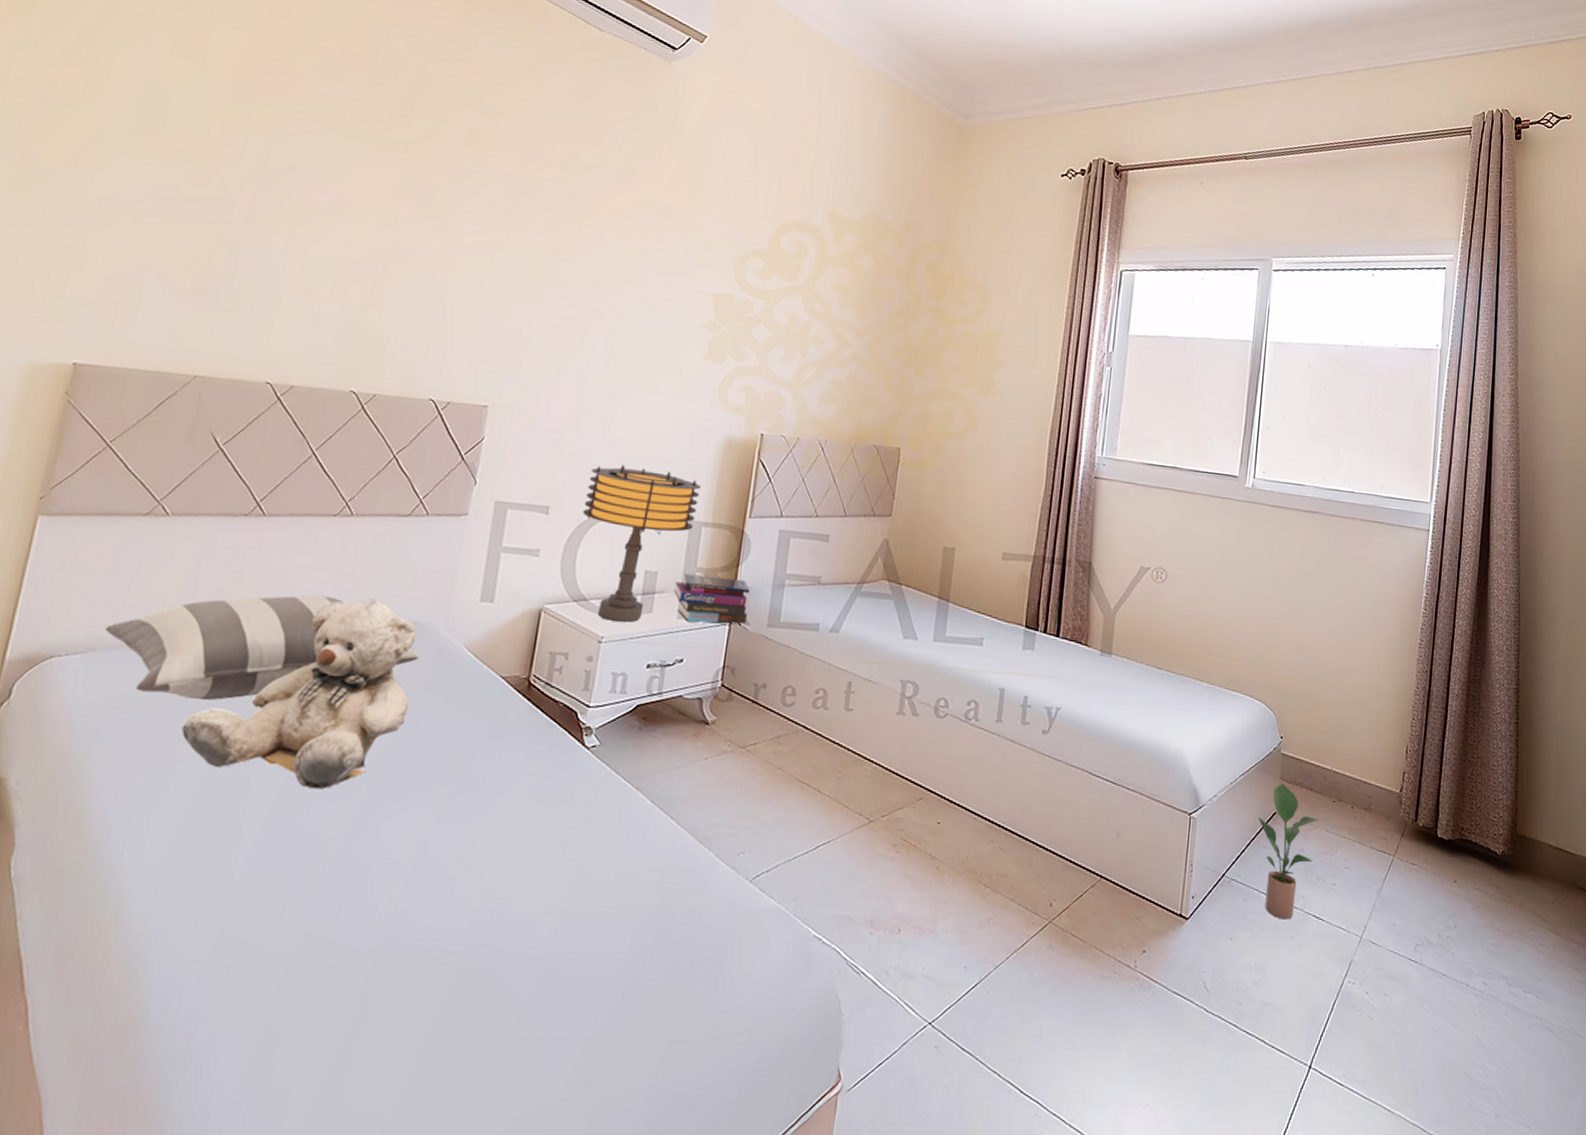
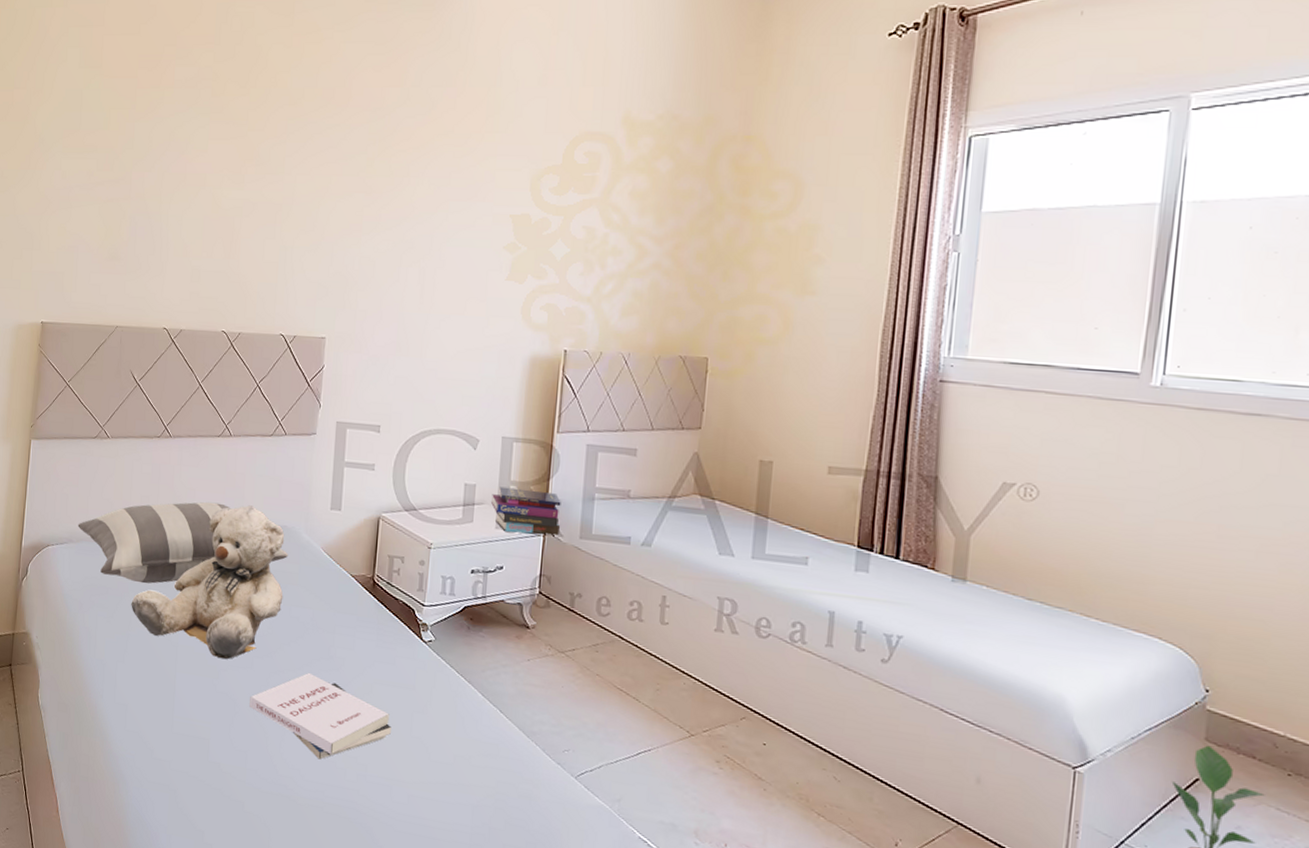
books: none [350,795,540,900] -> present [249,672,391,760]
table lamp: present [582,464,701,622] -> none [408,385,510,531]

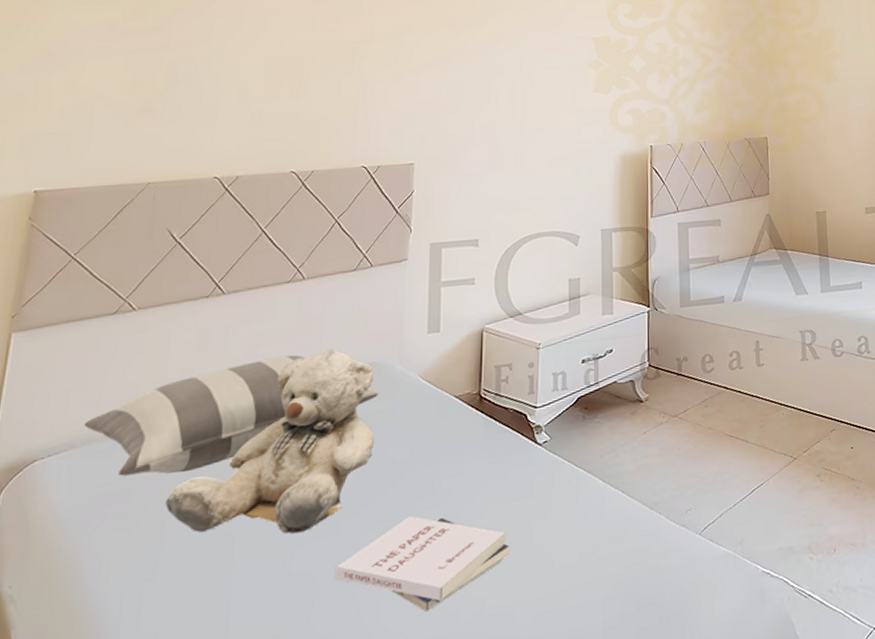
books: present [491,486,561,536] -> none [596,271,663,316]

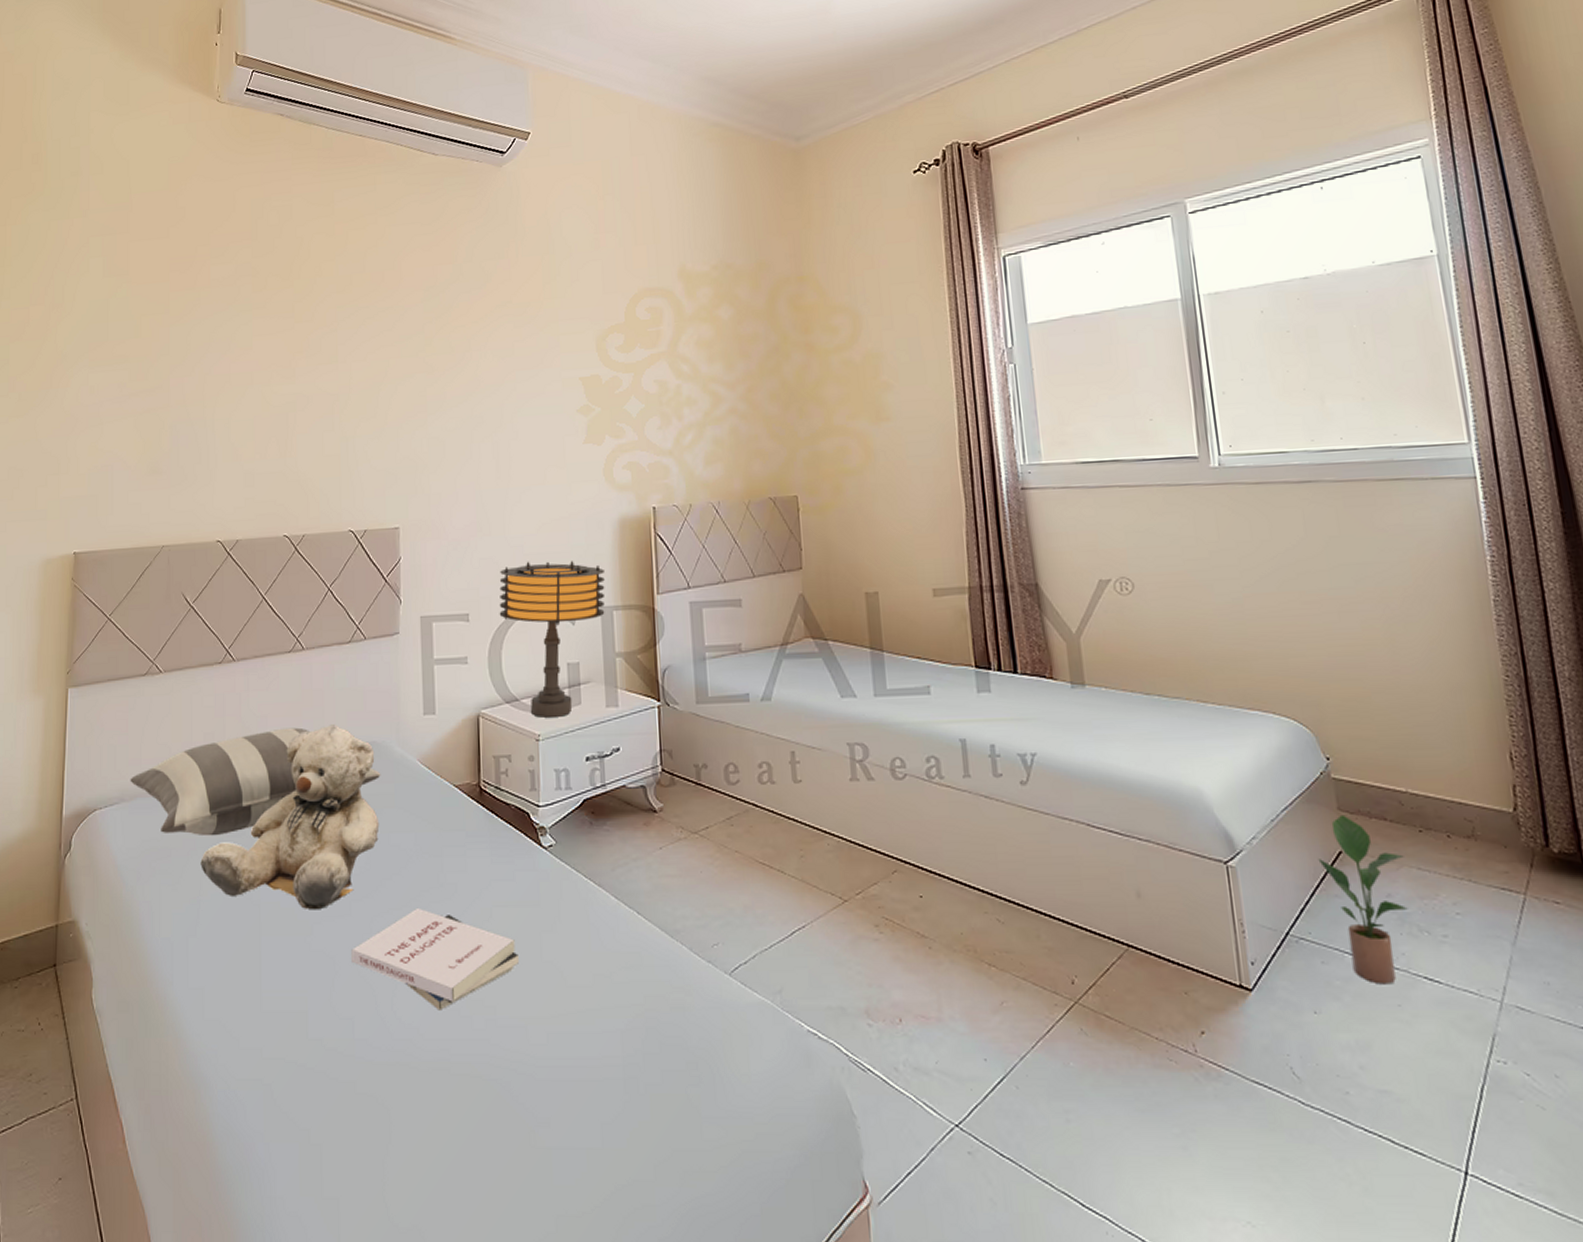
table lamp: none [508,190,606,328] -> present [499,560,605,718]

